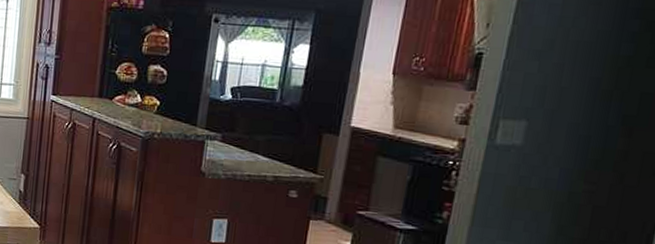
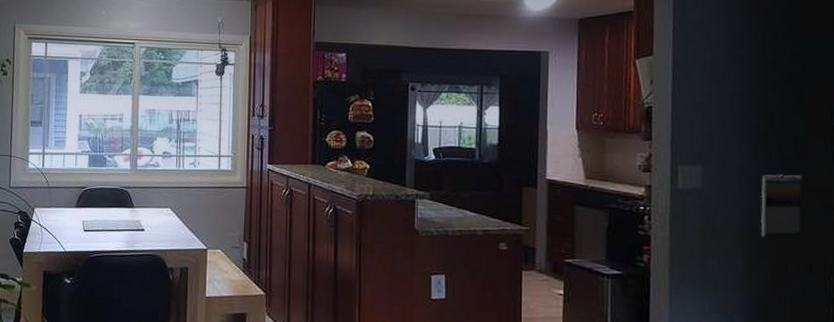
calendar: none [577,134,640,202] -> present [760,174,804,238]

